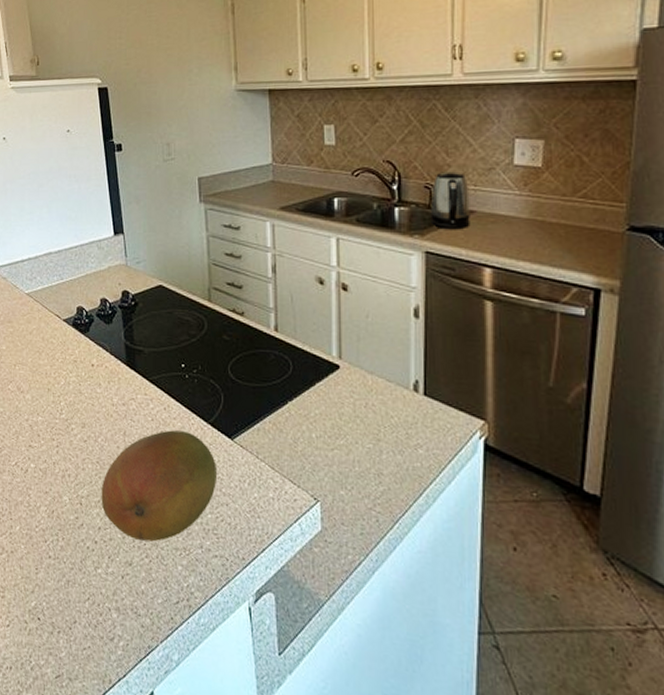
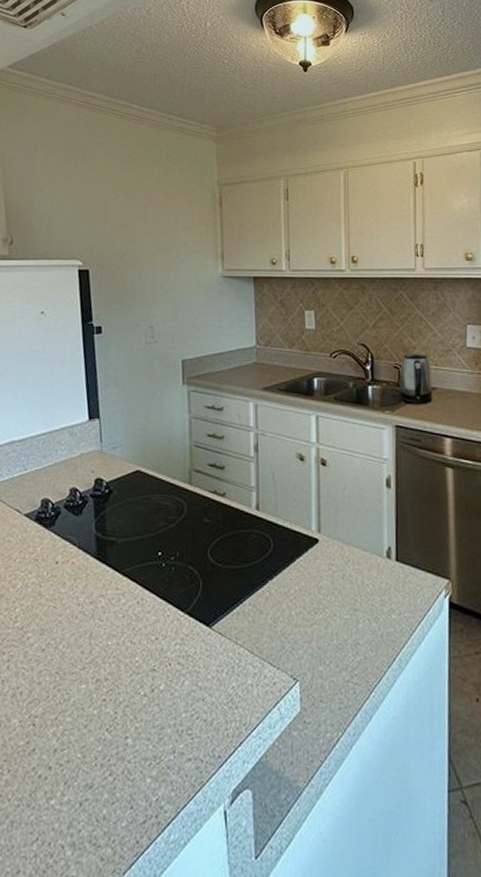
fruit: present [101,430,216,542] -> none [59,625,193,756]

